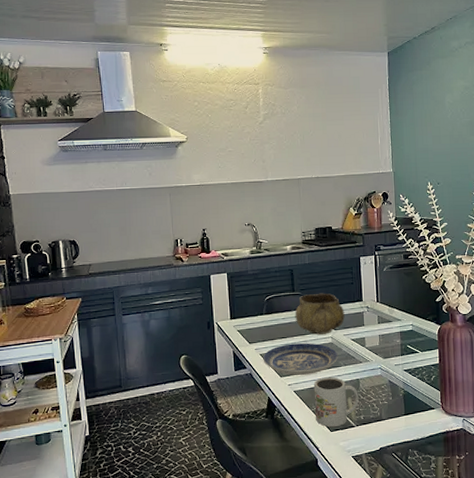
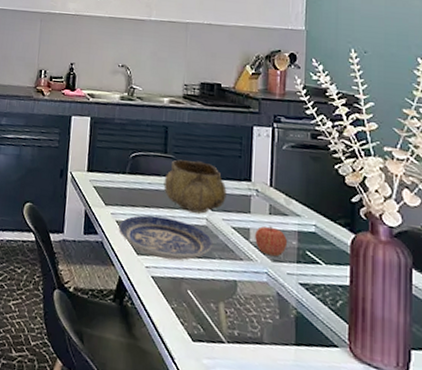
mug: present [313,377,359,428] -> none [175,267,234,337]
apple: none [369,331,394,355] -> present [255,225,288,257]

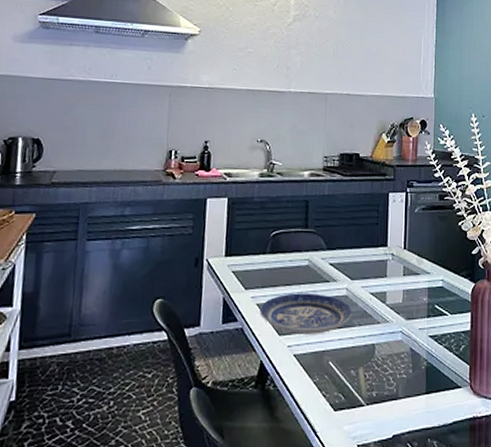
decorative bowl: present [163,159,227,214] -> none [305,232,365,284]
apple: present [255,225,288,257] -> none [391,286,420,315]

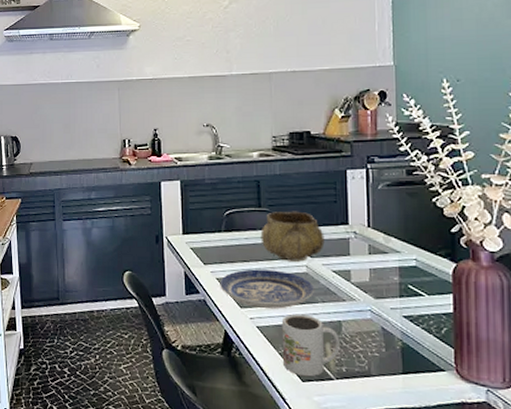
decorative bowl: none [305,232,365,284] -> present [260,211,325,262]
mug: none [317,339,372,405] -> present [281,314,340,377]

